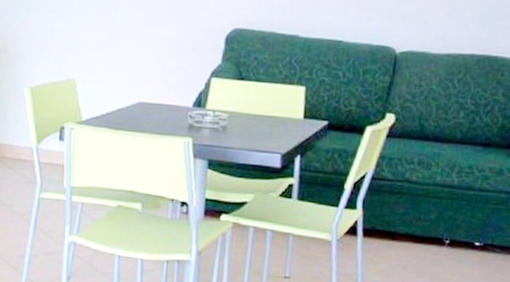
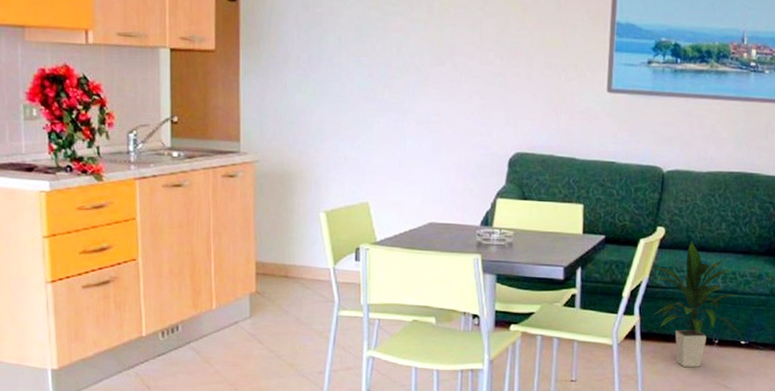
indoor plant: none [378,130,476,269] -> present [651,241,741,367]

